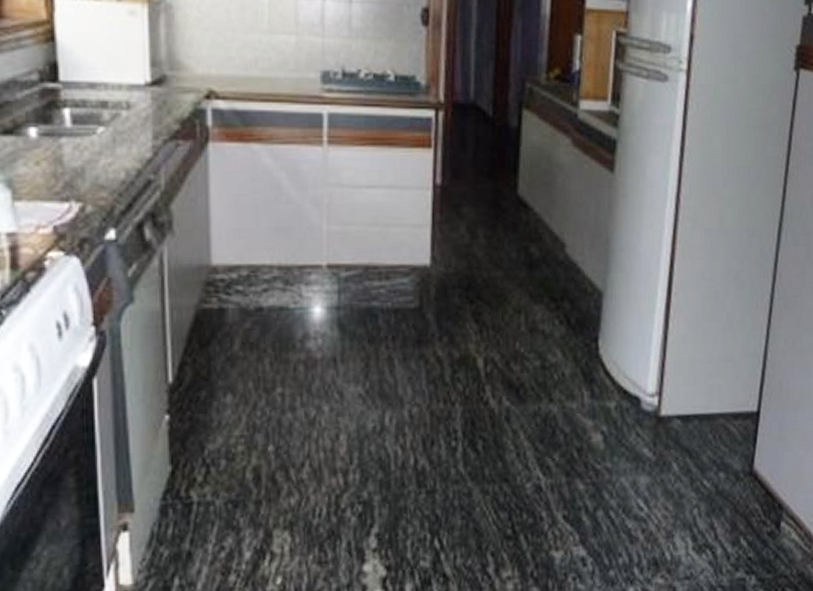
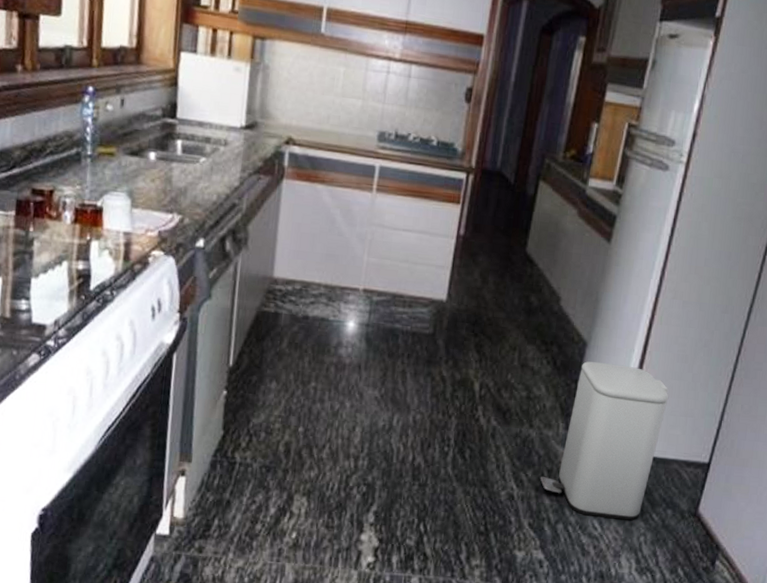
pedal bin: none [569,312,704,496] -> present [539,361,669,521]

